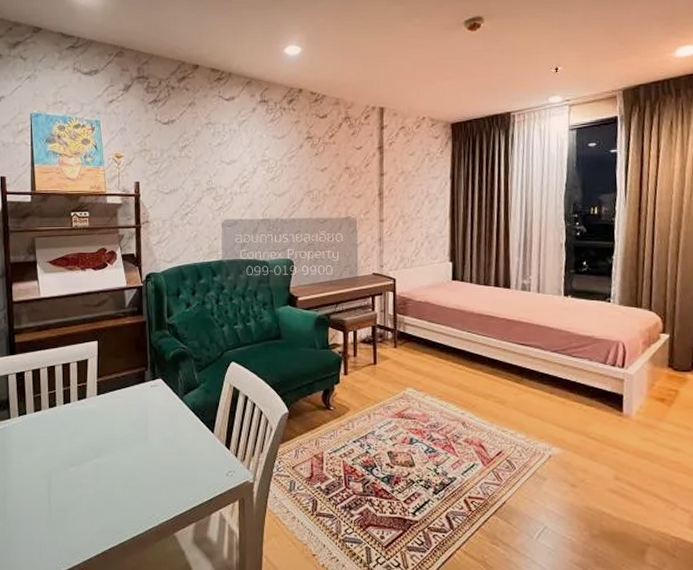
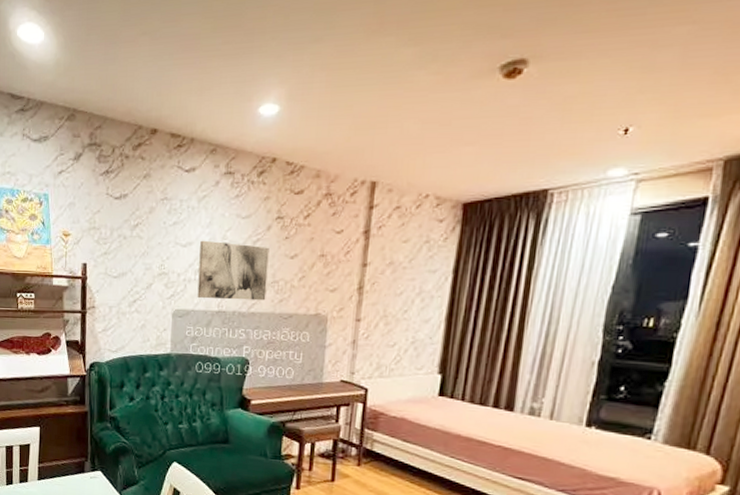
wall art: none [243,158,304,209] -> present [197,240,269,301]

